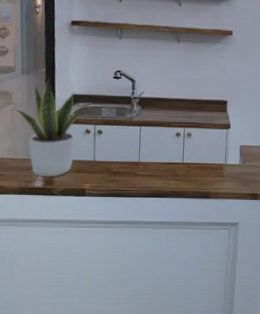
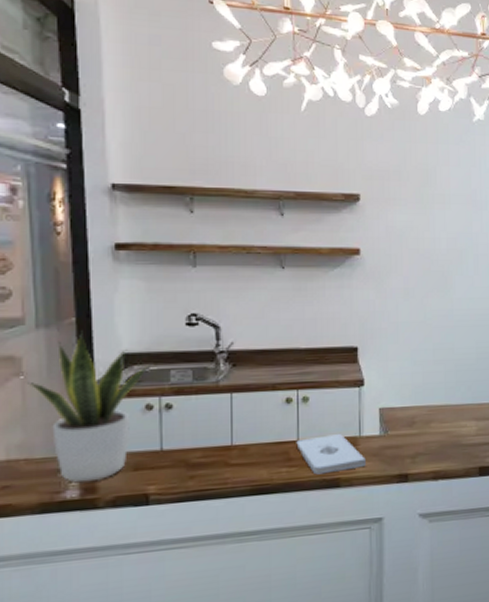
notepad: none [181,161,229,188] -> present [296,434,366,475]

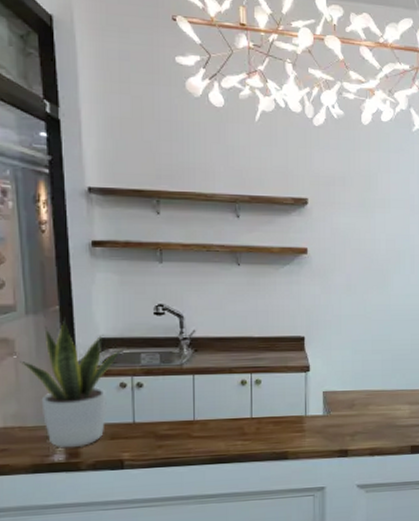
notepad: present [296,434,366,475] -> none [250,413,311,448]

